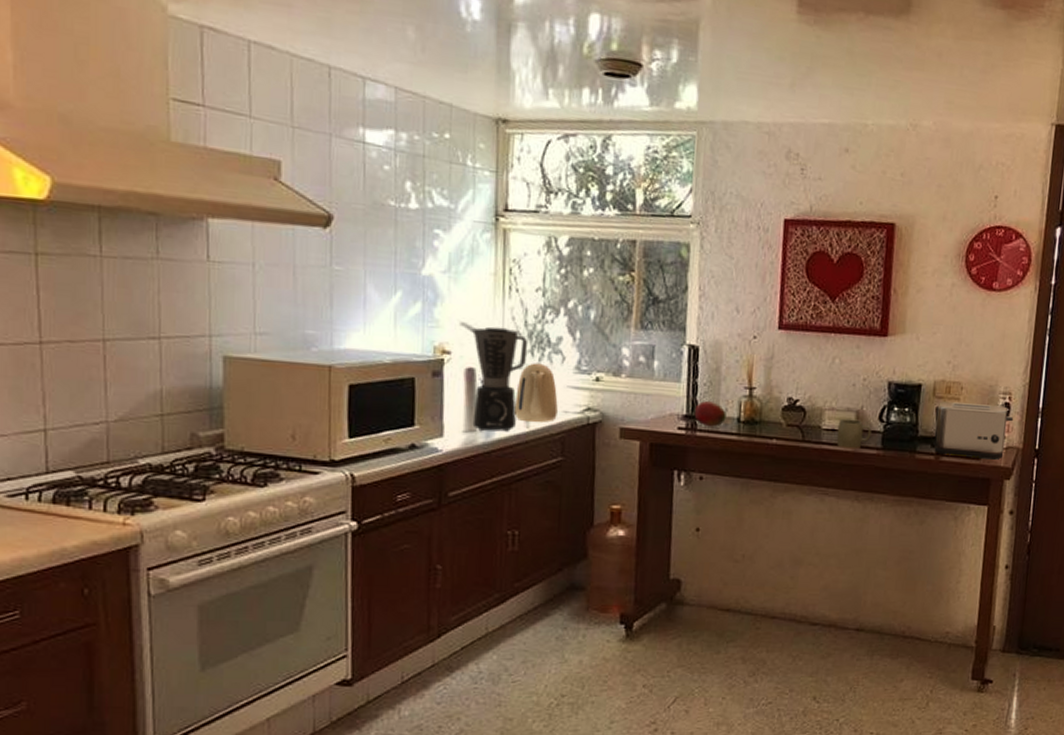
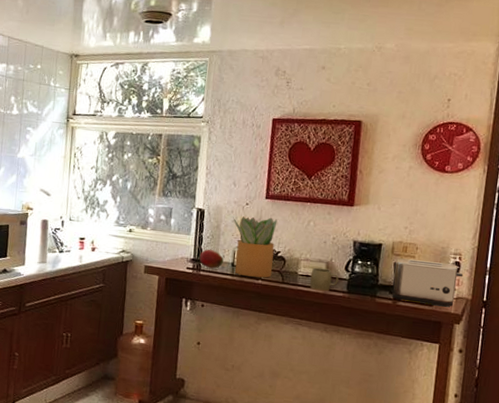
blender: present [472,326,529,432] -> none [44,192,84,265]
kettle: present [514,363,558,424] -> none [72,217,102,260]
potted plant: none [737,354,795,436] -> present [233,216,278,278]

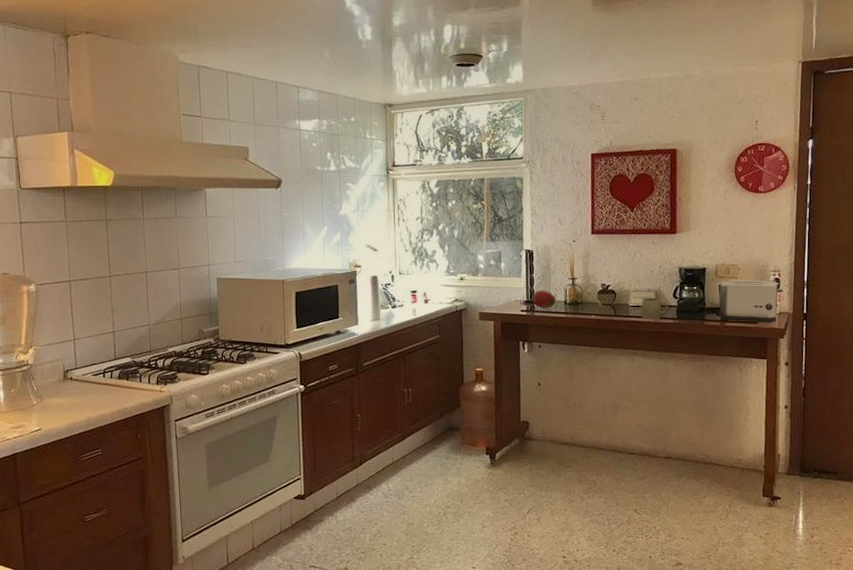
potted plant: present [233,216,278,278] -> none [561,252,605,314]

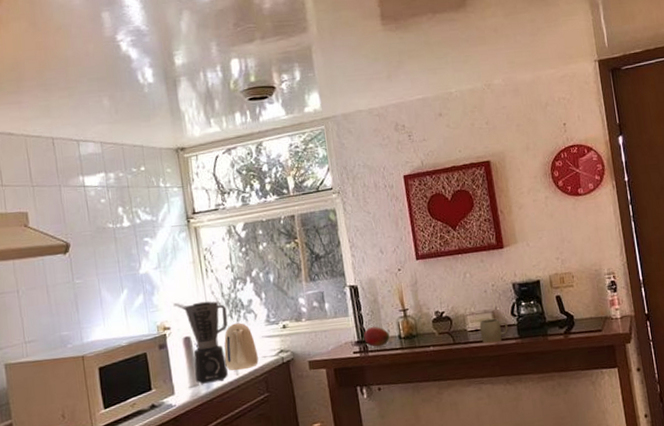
blender: none [375,246,413,320] -> present [183,301,228,385]
kettle: none [405,270,435,312] -> present [224,323,259,371]
toaster: present [718,280,784,323] -> none [556,284,622,334]

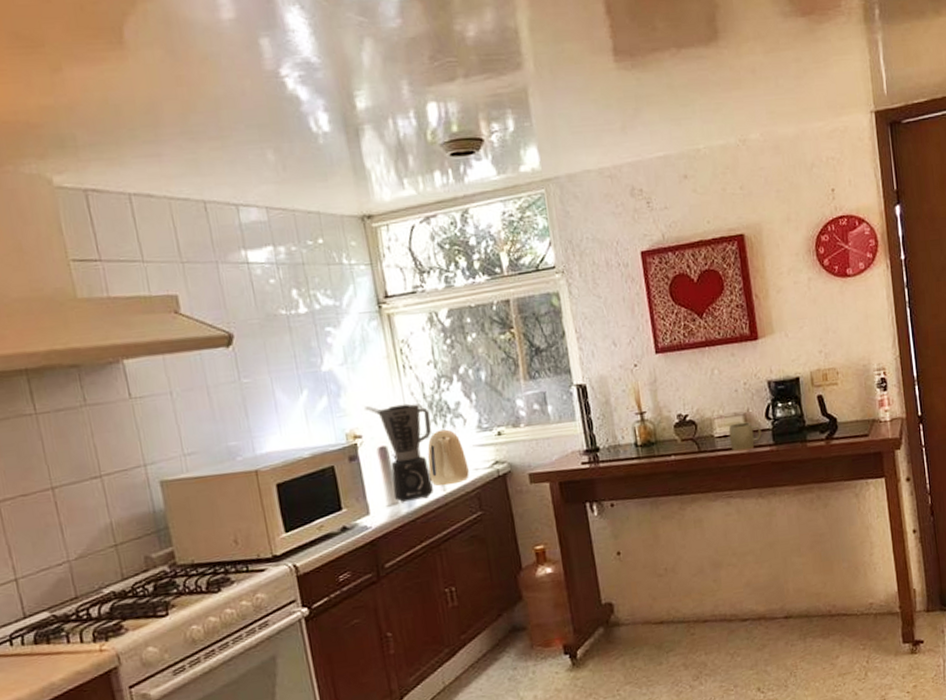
fruit: present [363,326,390,348] -> none [593,432,624,457]

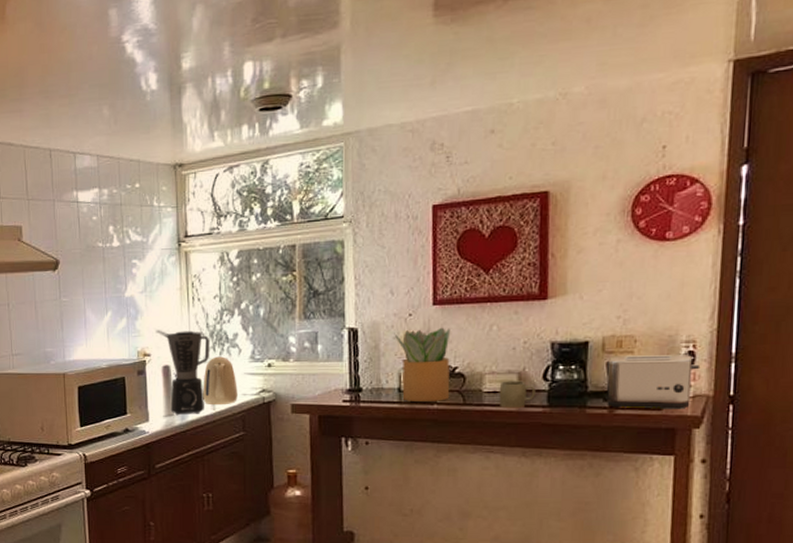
potted plant: none [622,375,685,456] -> present [394,327,451,403]
toaster: none [818,382,893,439] -> present [605,355,701,409]

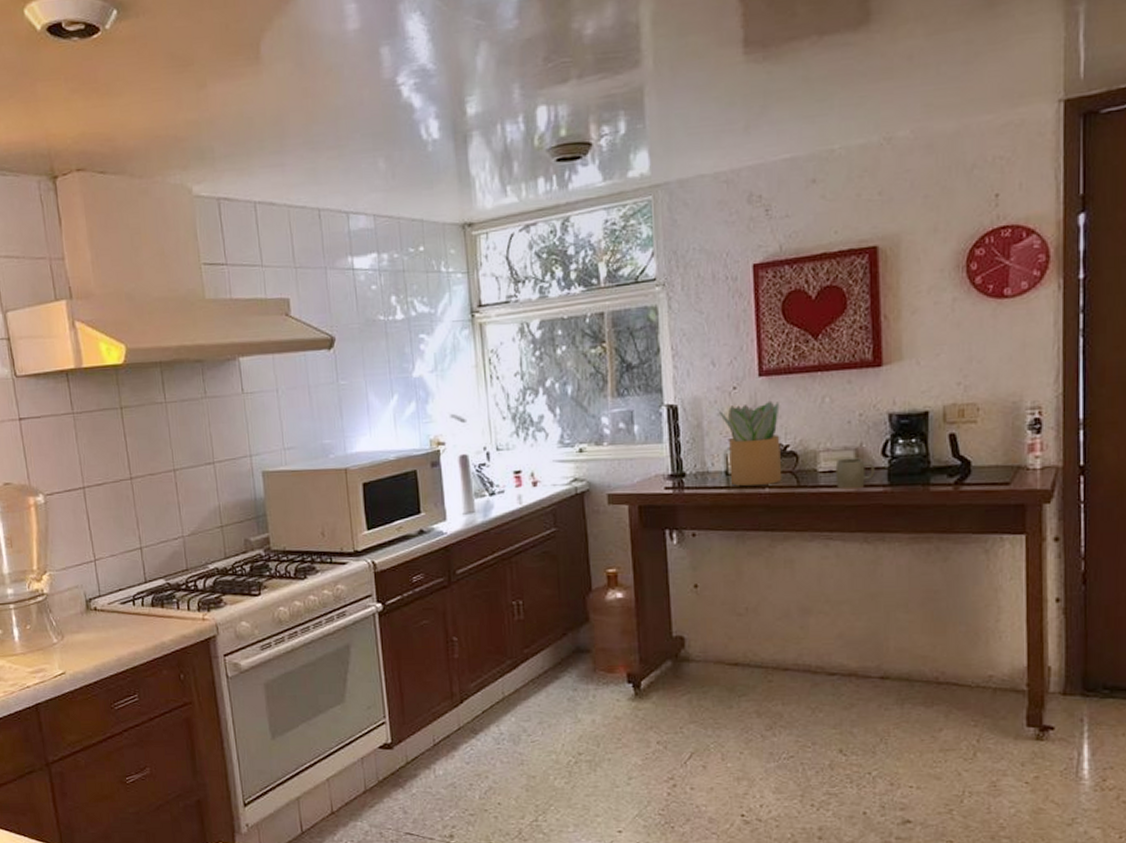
blender: present [166,330,210,416] -> none [462,414,513,512]
kettle: present [203,356,237,406] -> none [506,442,547,499]
toaster: present [605,355,701,409] -> none [950,422,1048,484]

